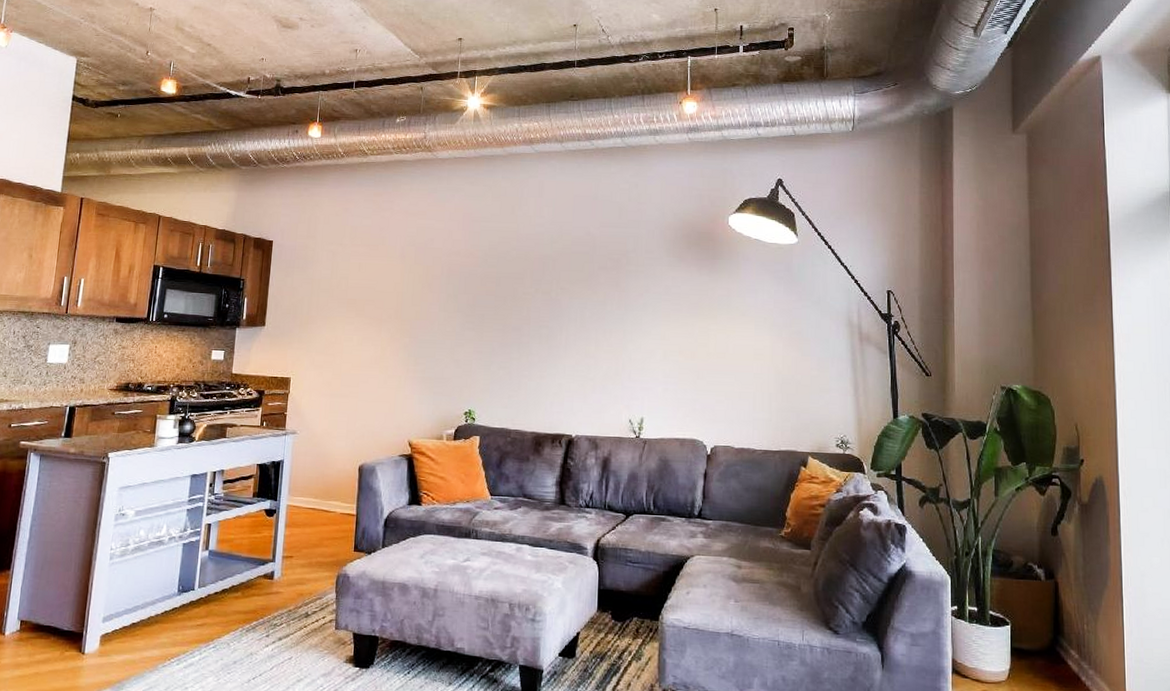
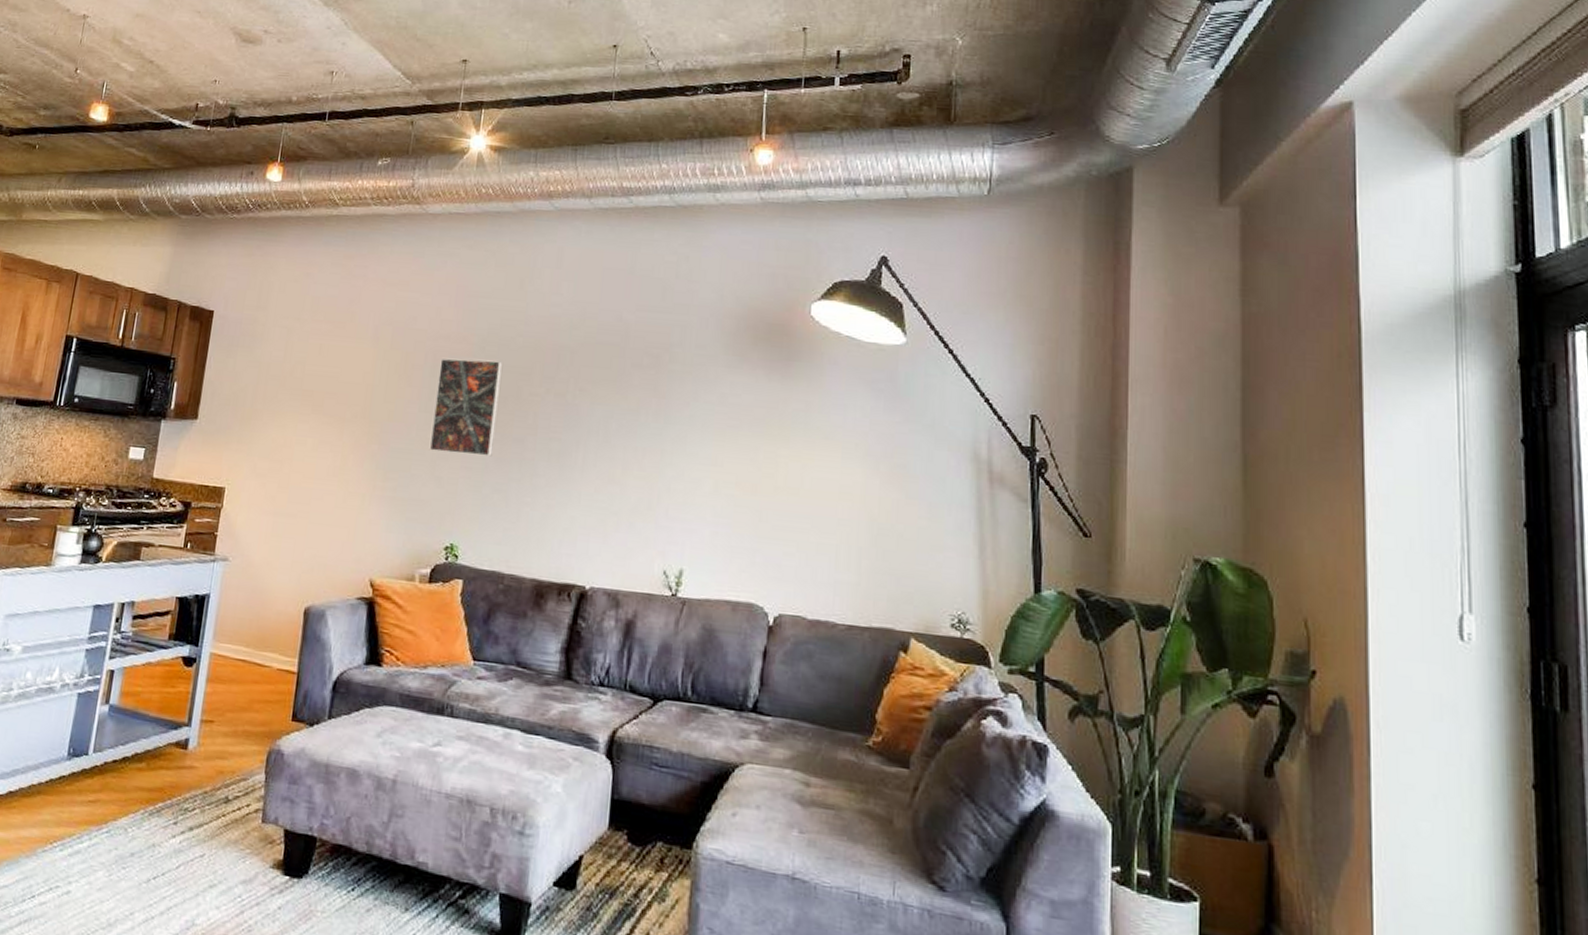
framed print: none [448,269,502,342] -> present [429,358,503,457]

